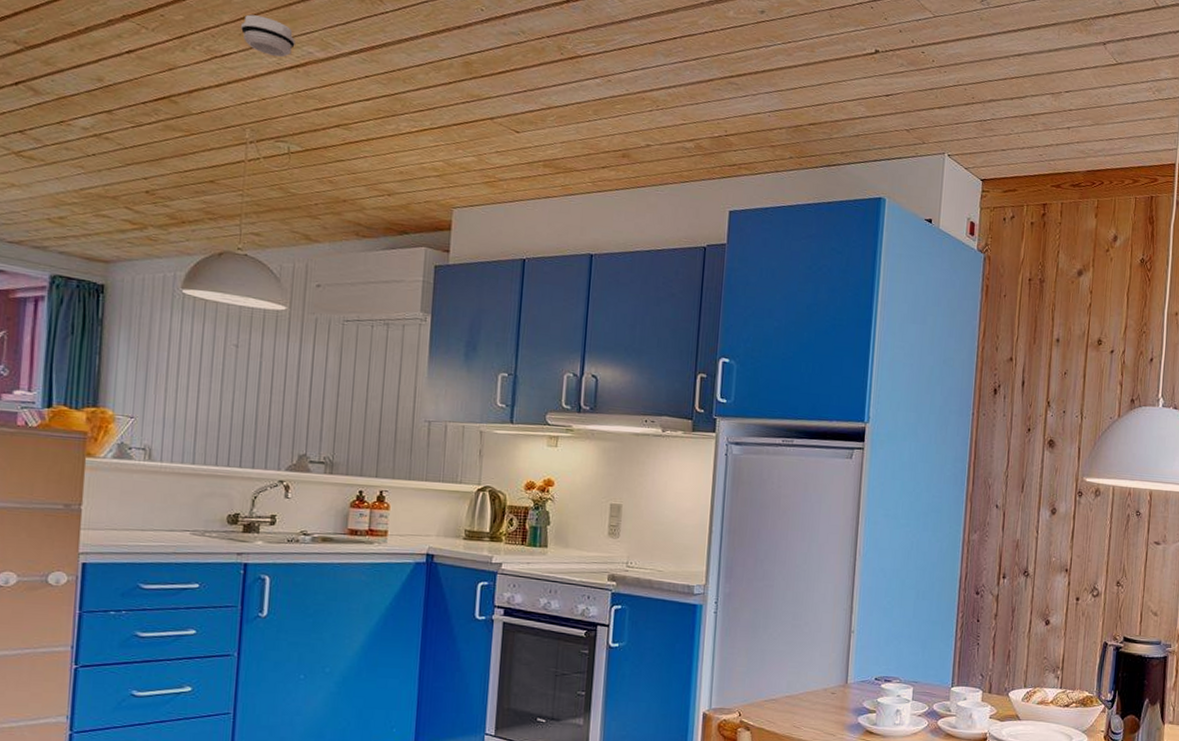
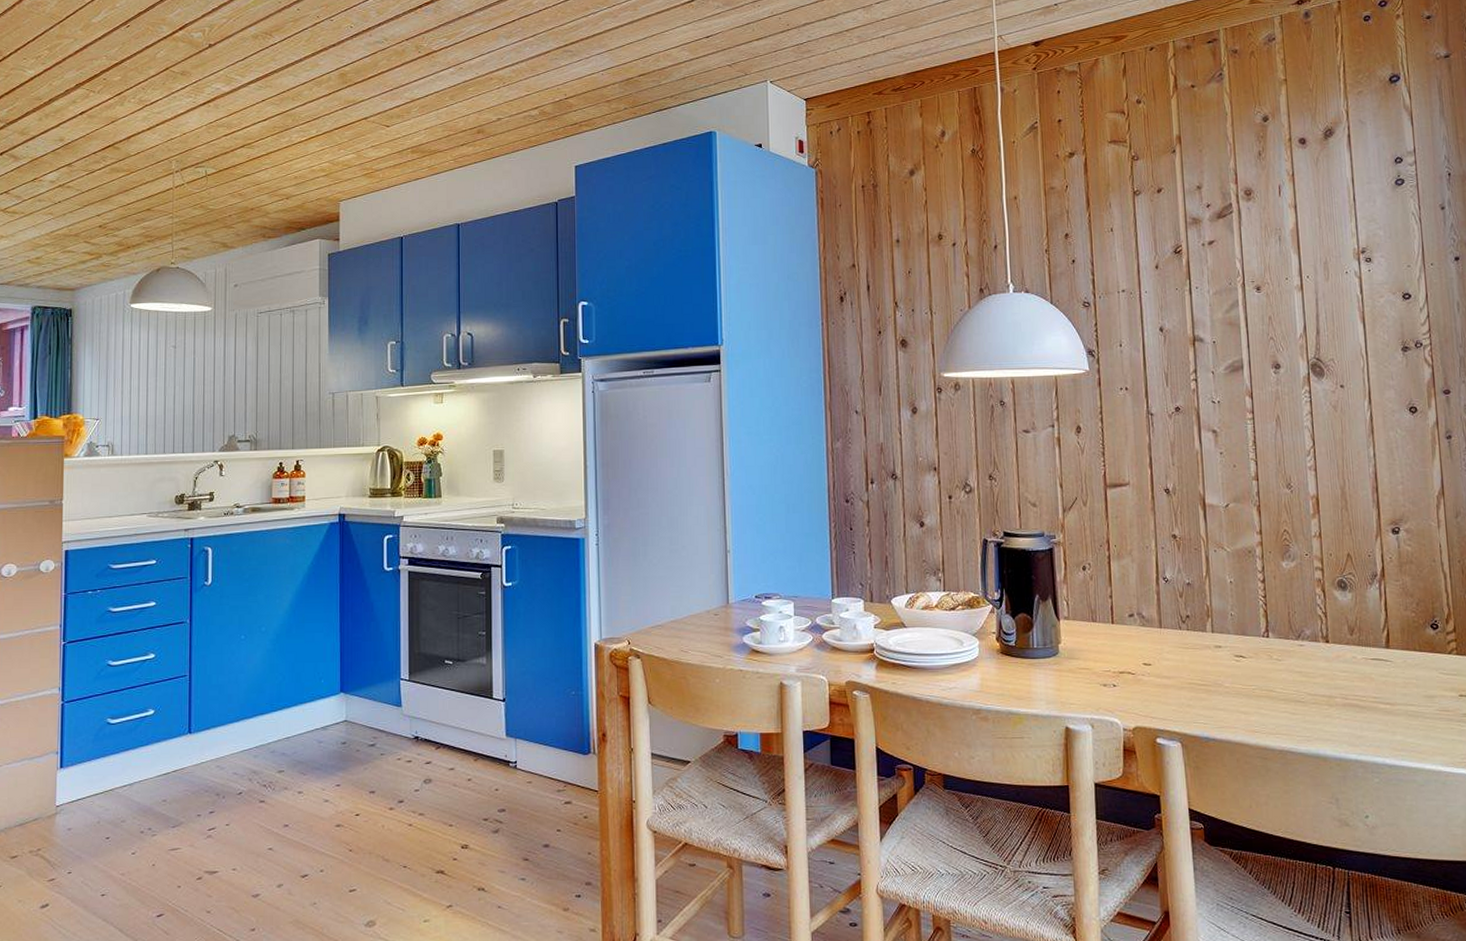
smoke detector: present [240,14,295,58] -> none [163,65,206,97]

